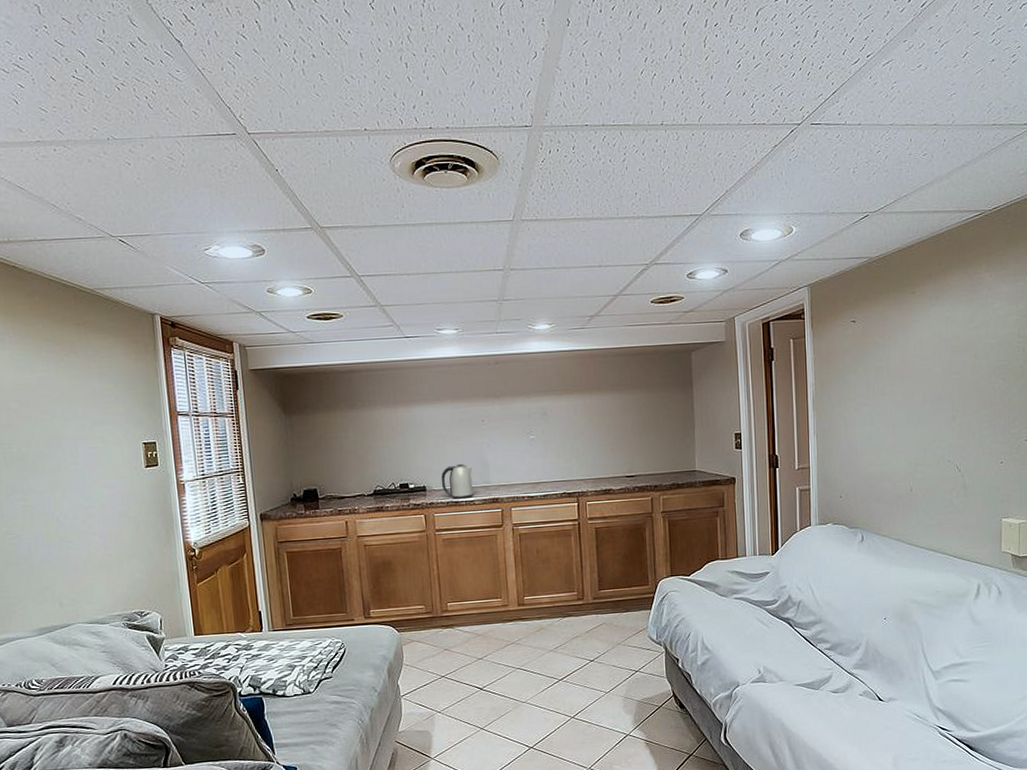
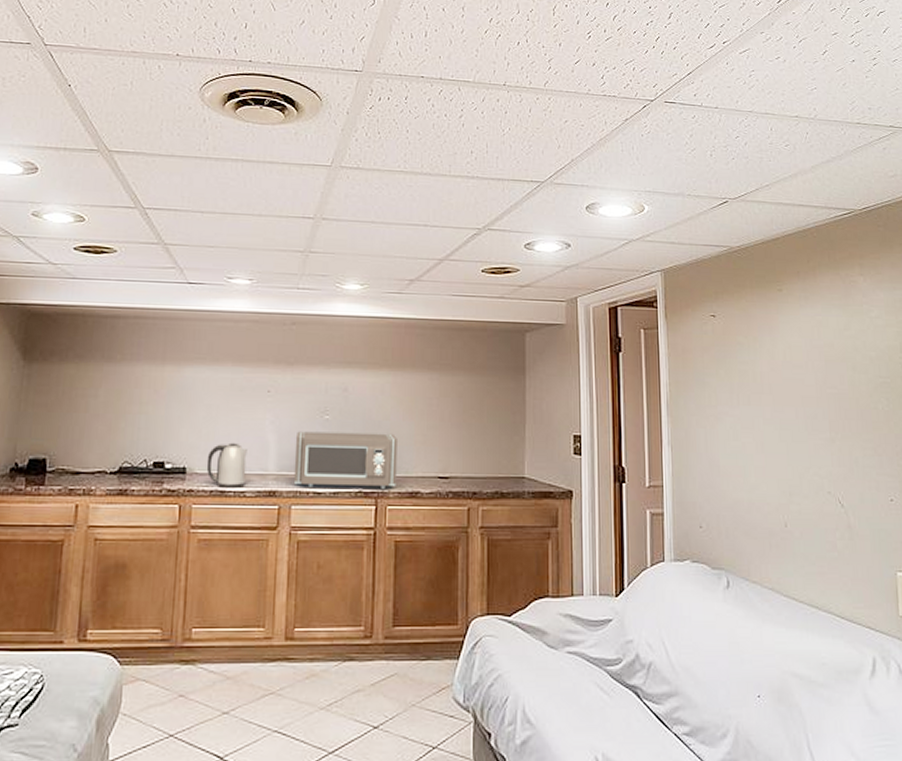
microwave: none [508,445,593,493] -> present [293,431,397,490]

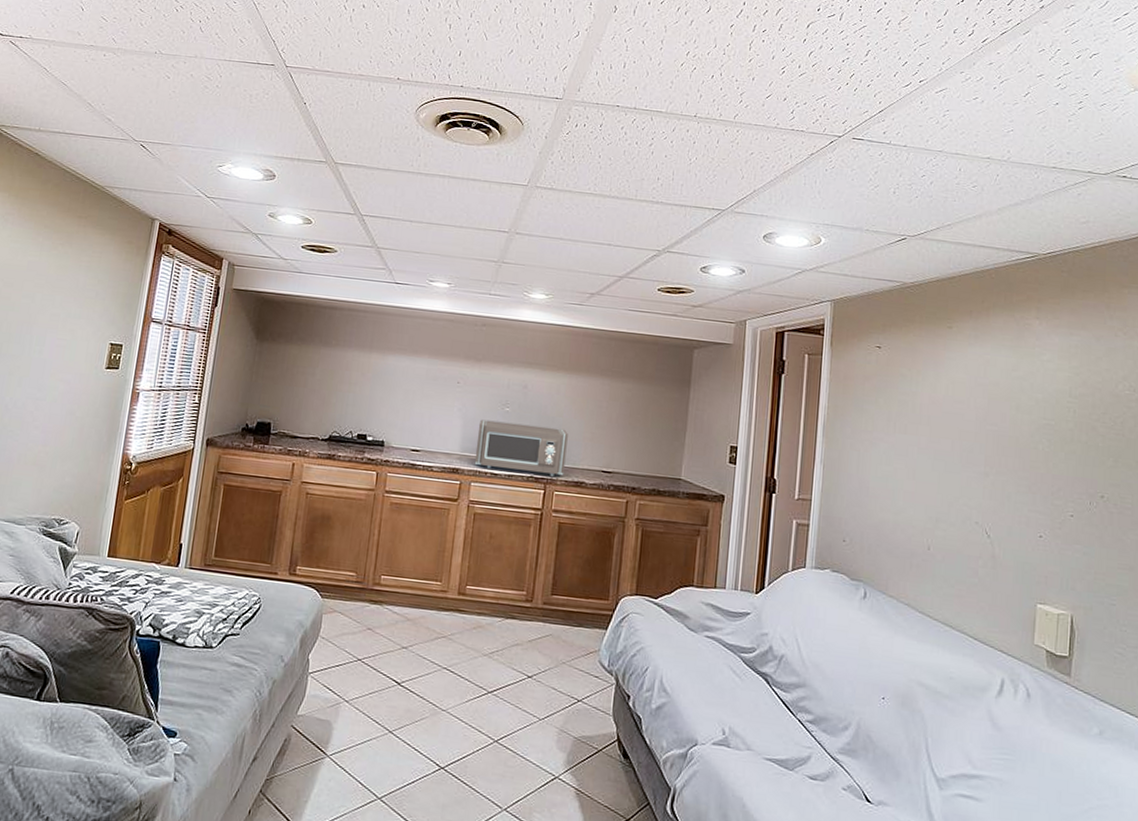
kettle: present [206,442,247,489] -> none [401,423,437,464]

